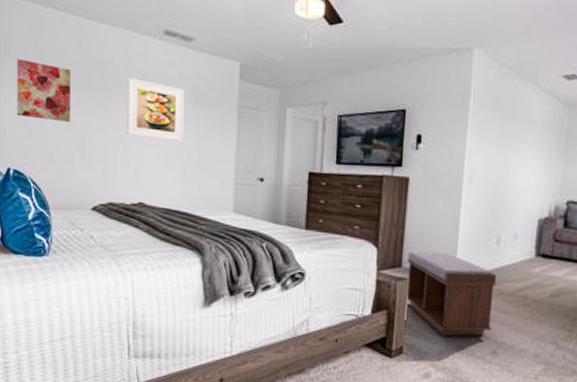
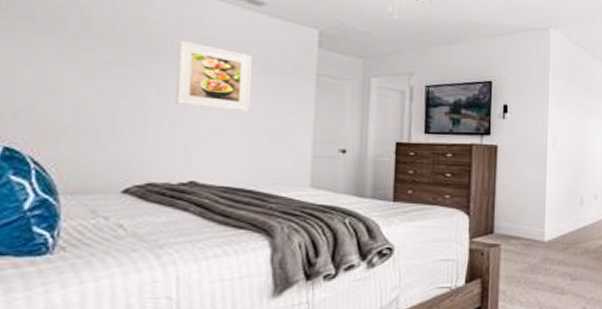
wall art: present [17,59,71,122] -> none [14,12,99,89]
bench: present [405,251,497,336] -> none [498,215,582,298]

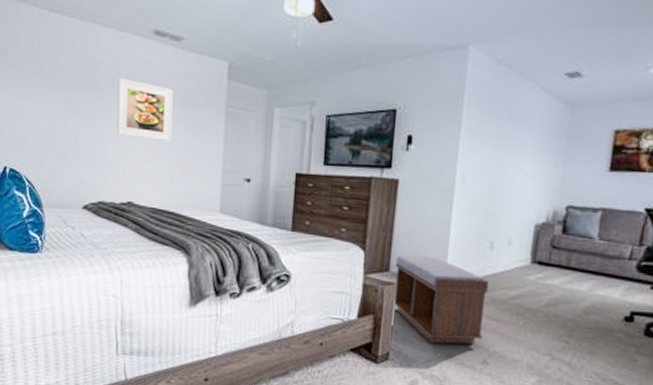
bench: none [498,215,582,298] -> present [392,255,489,344]

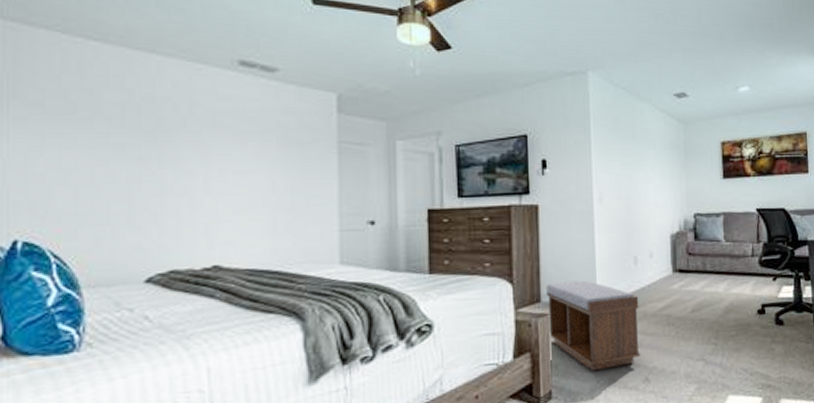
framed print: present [117,78,173,142] -> none [191,117,269,188]

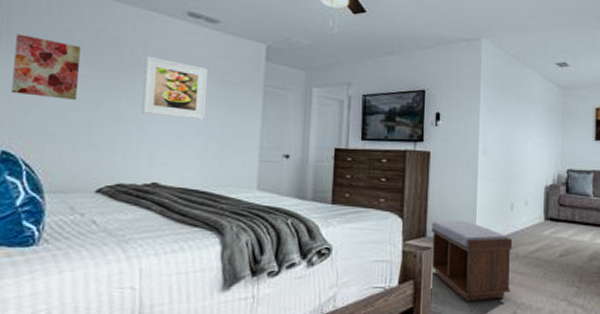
wall art: none [28,100,112,175] -> present [11,34,80,100]
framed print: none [191,117,269,188] -> present [142,57,207,120]

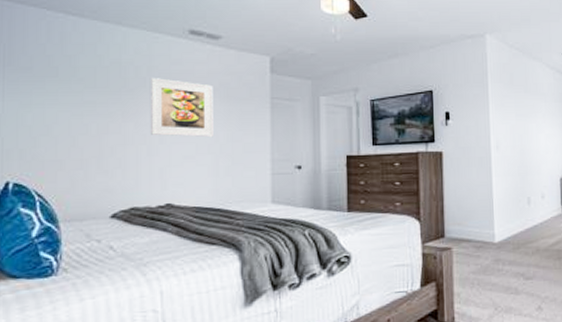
wall art: present [11,34,80,100] -> none [19,65,85,127]
bench: present [430,220,513,301] -> none [449,218,535,299]

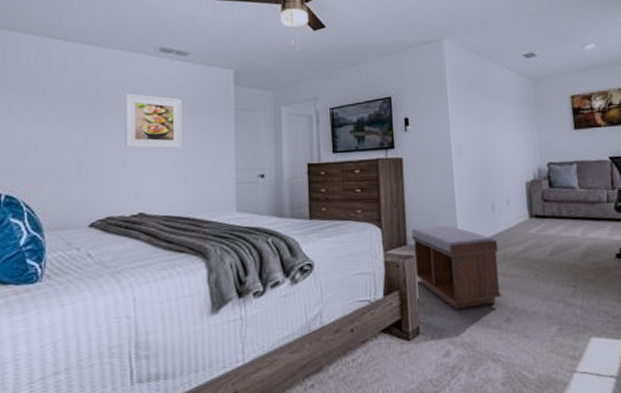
bench: none [449,218,535,299] -> present [411,225,502,309]

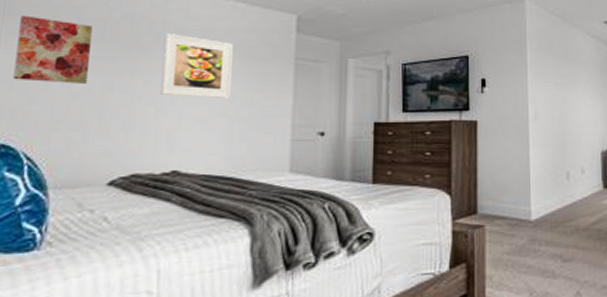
wall art: none [11,86,68,142] -> present [13,15,92,84]
bench: present [411,225,502,309] -> none [483,193,573,283]

